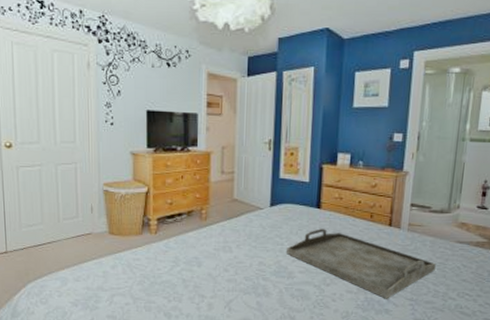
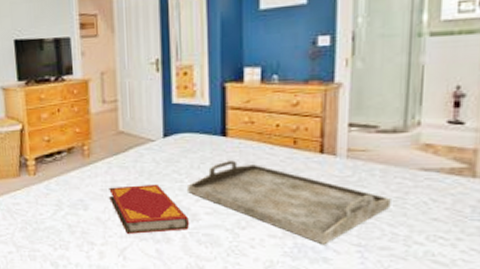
hardback book: none [221,245,287,289] -> present [109,184,190,234]

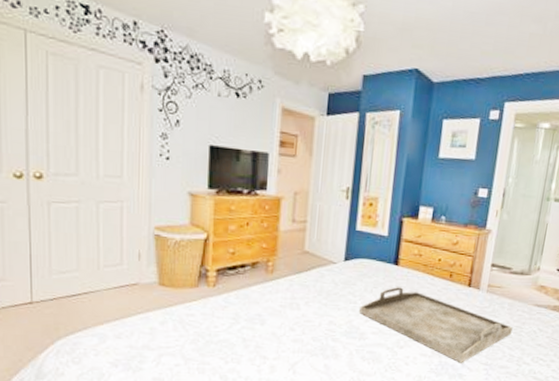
hardback book: present [109,184,190,234] -> none [287,303,358,350]

